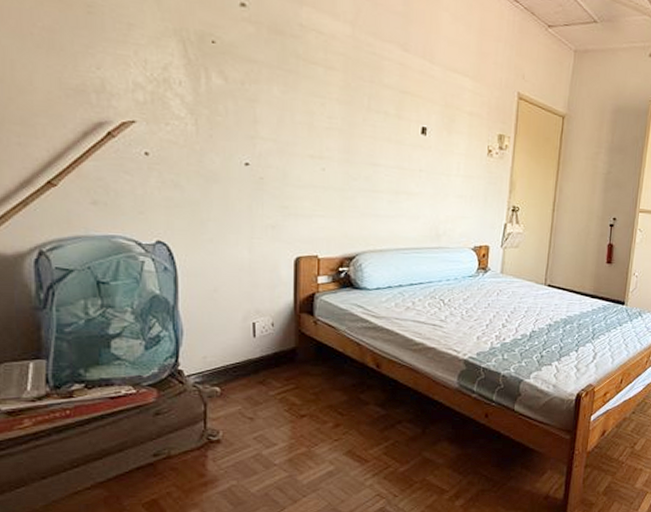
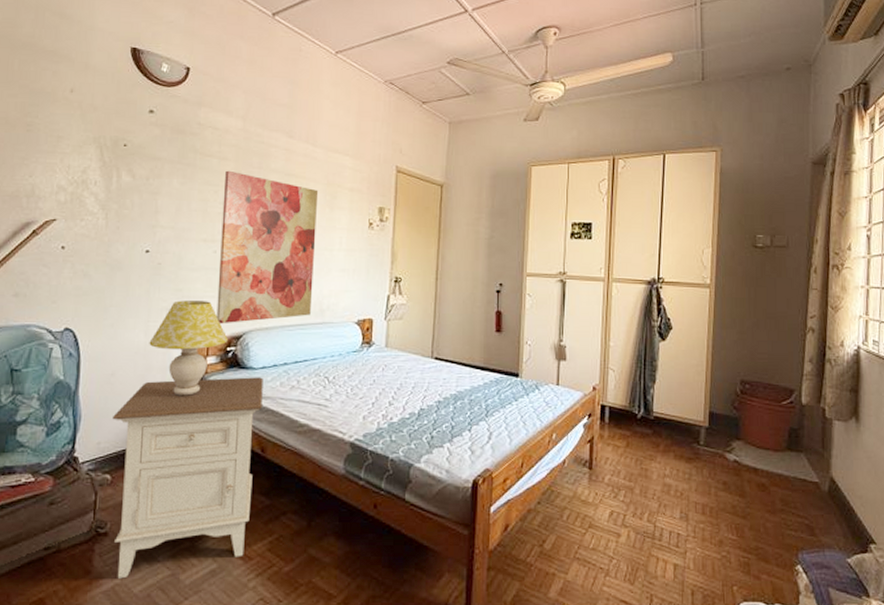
nightstand: none [217,297,378,481] -> present [112,377,263,579]
table lamp: none [254,218,340,314] -> present [149,300,228,396]
wall art: none [327,81,436,245] -> present [216,170,319,324]

